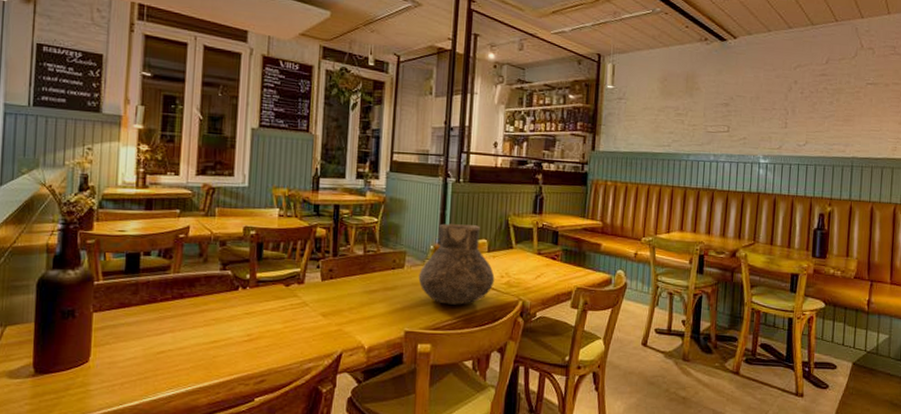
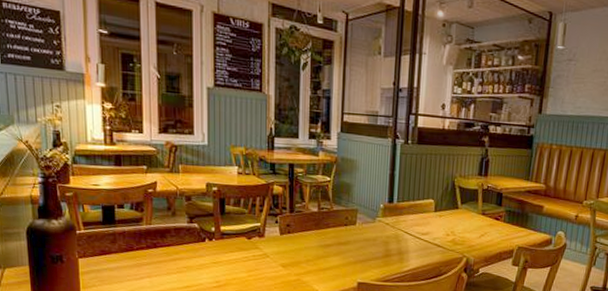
vase: present [418,223,495,305] -> none [369,183,441,260]

